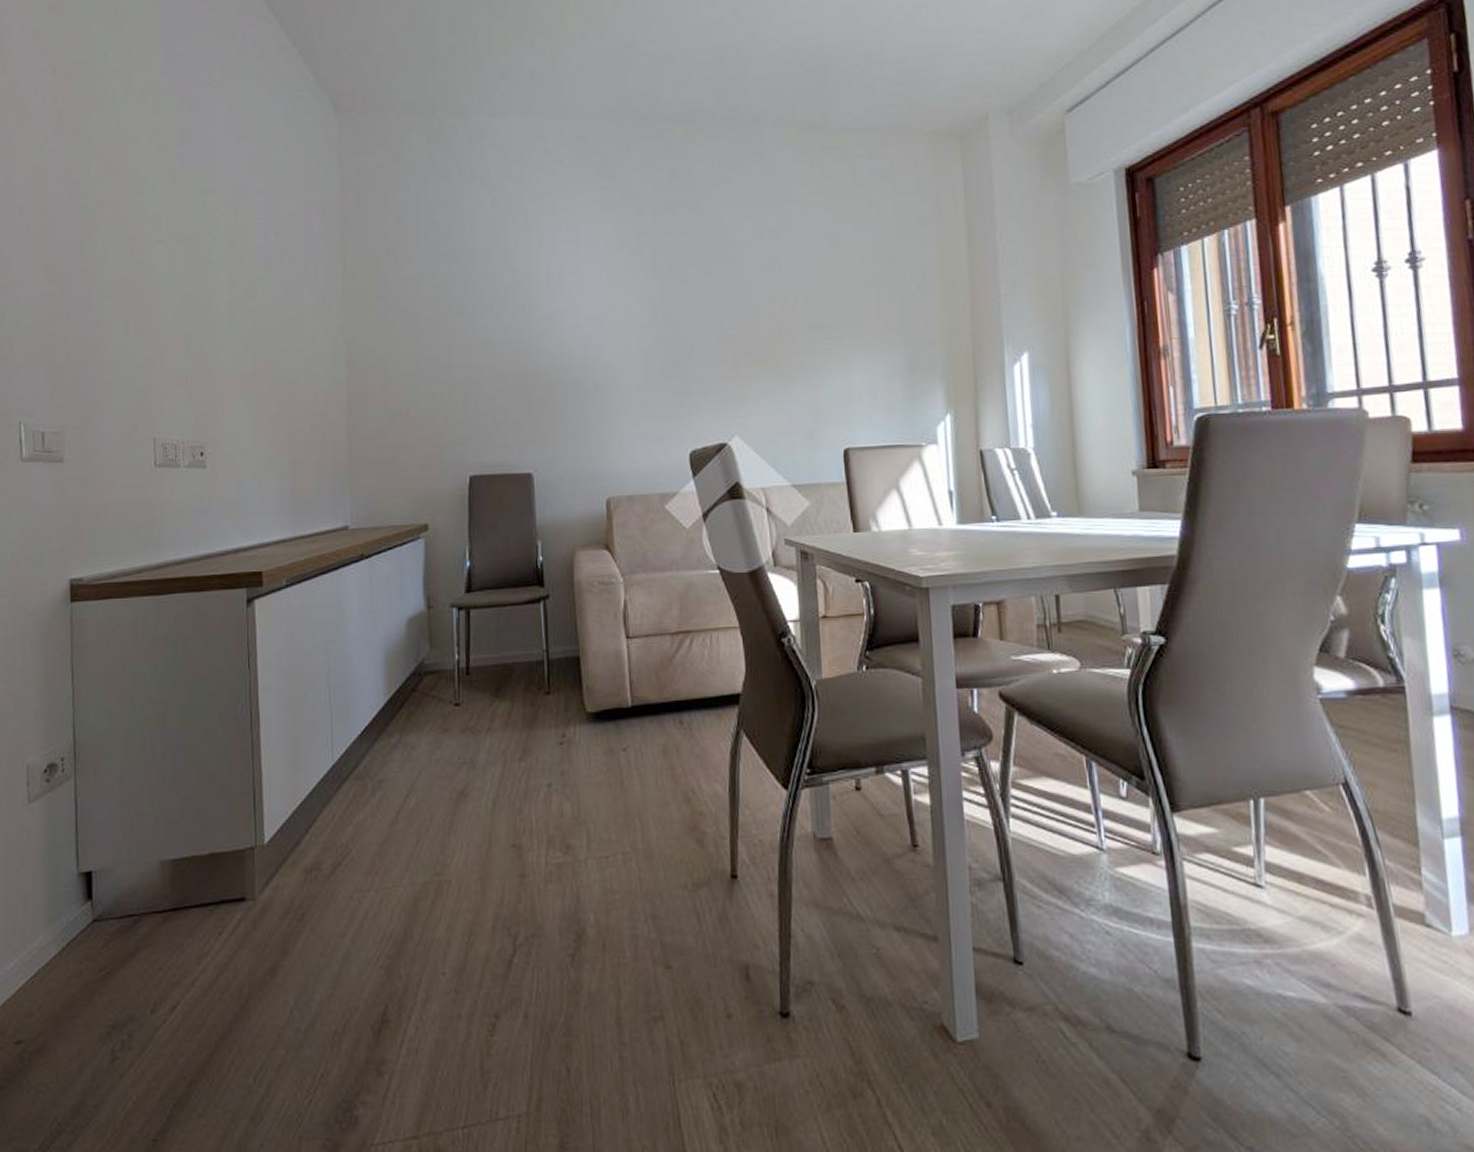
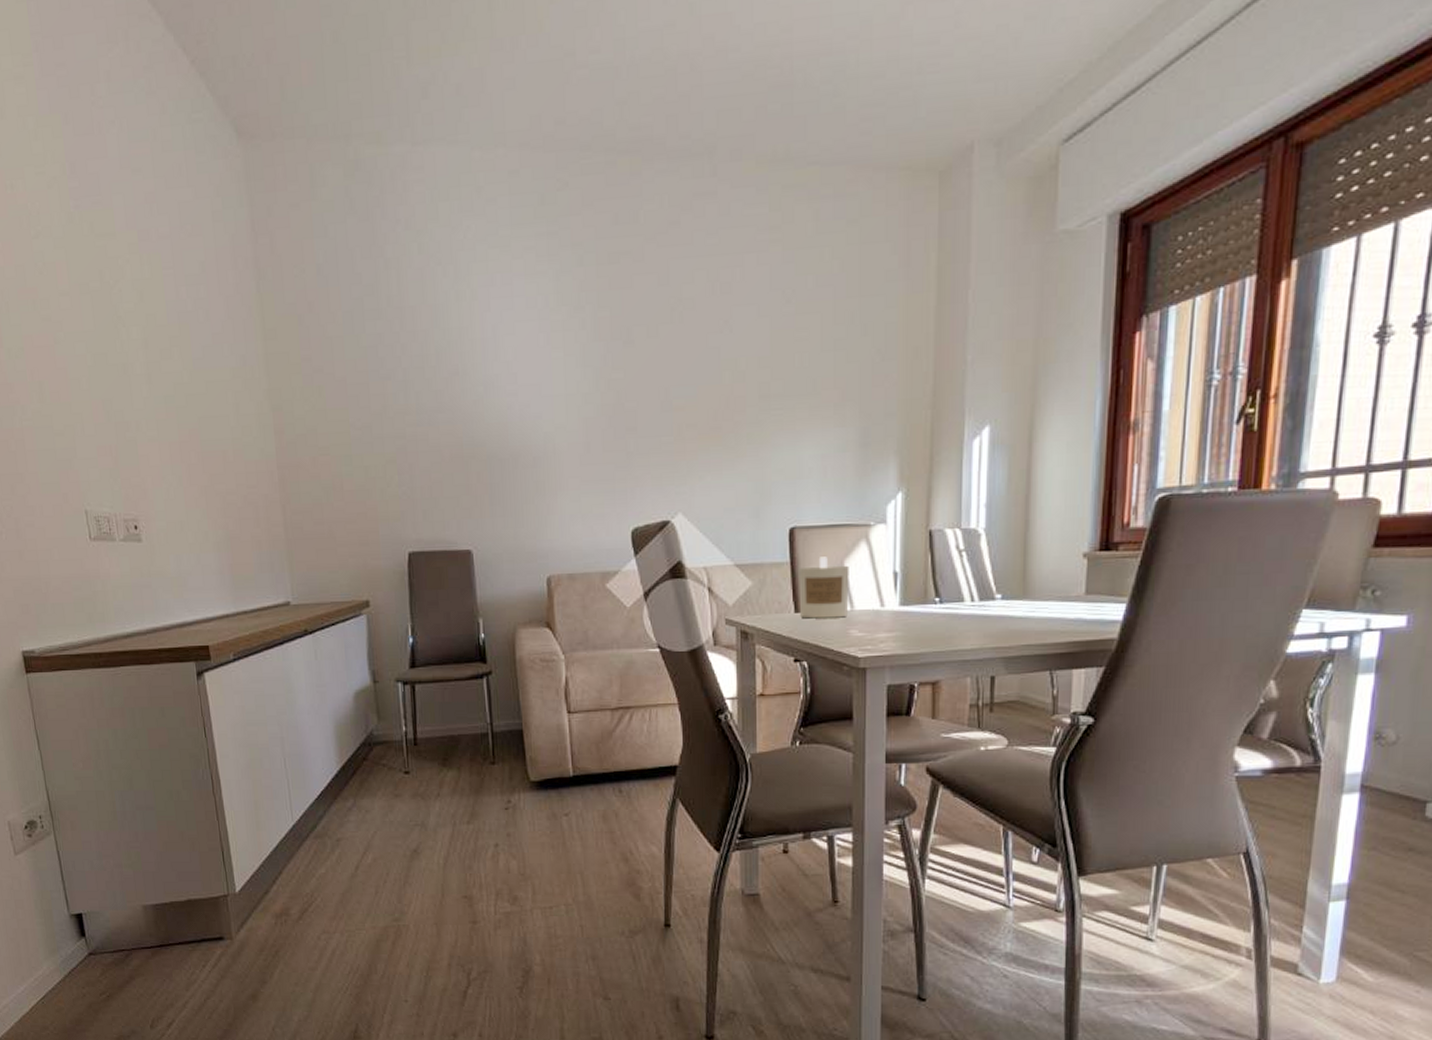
candle: none [855,476,907,538] -> present [798,557,849,619]

